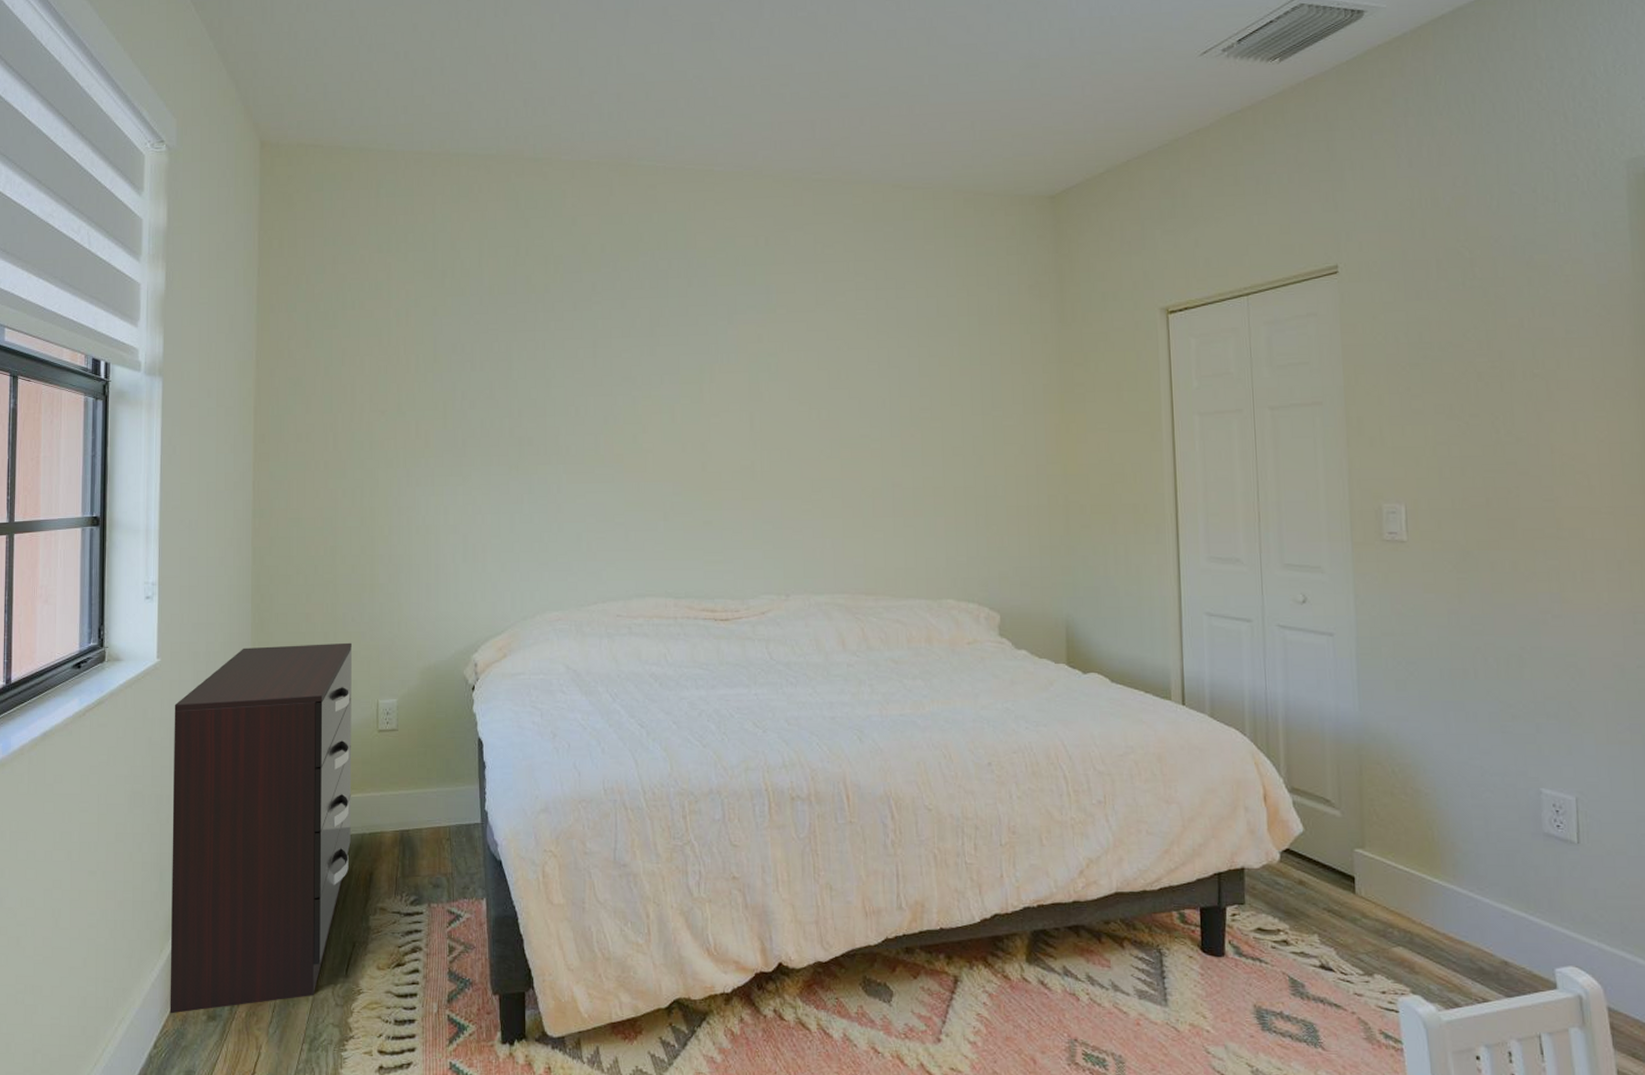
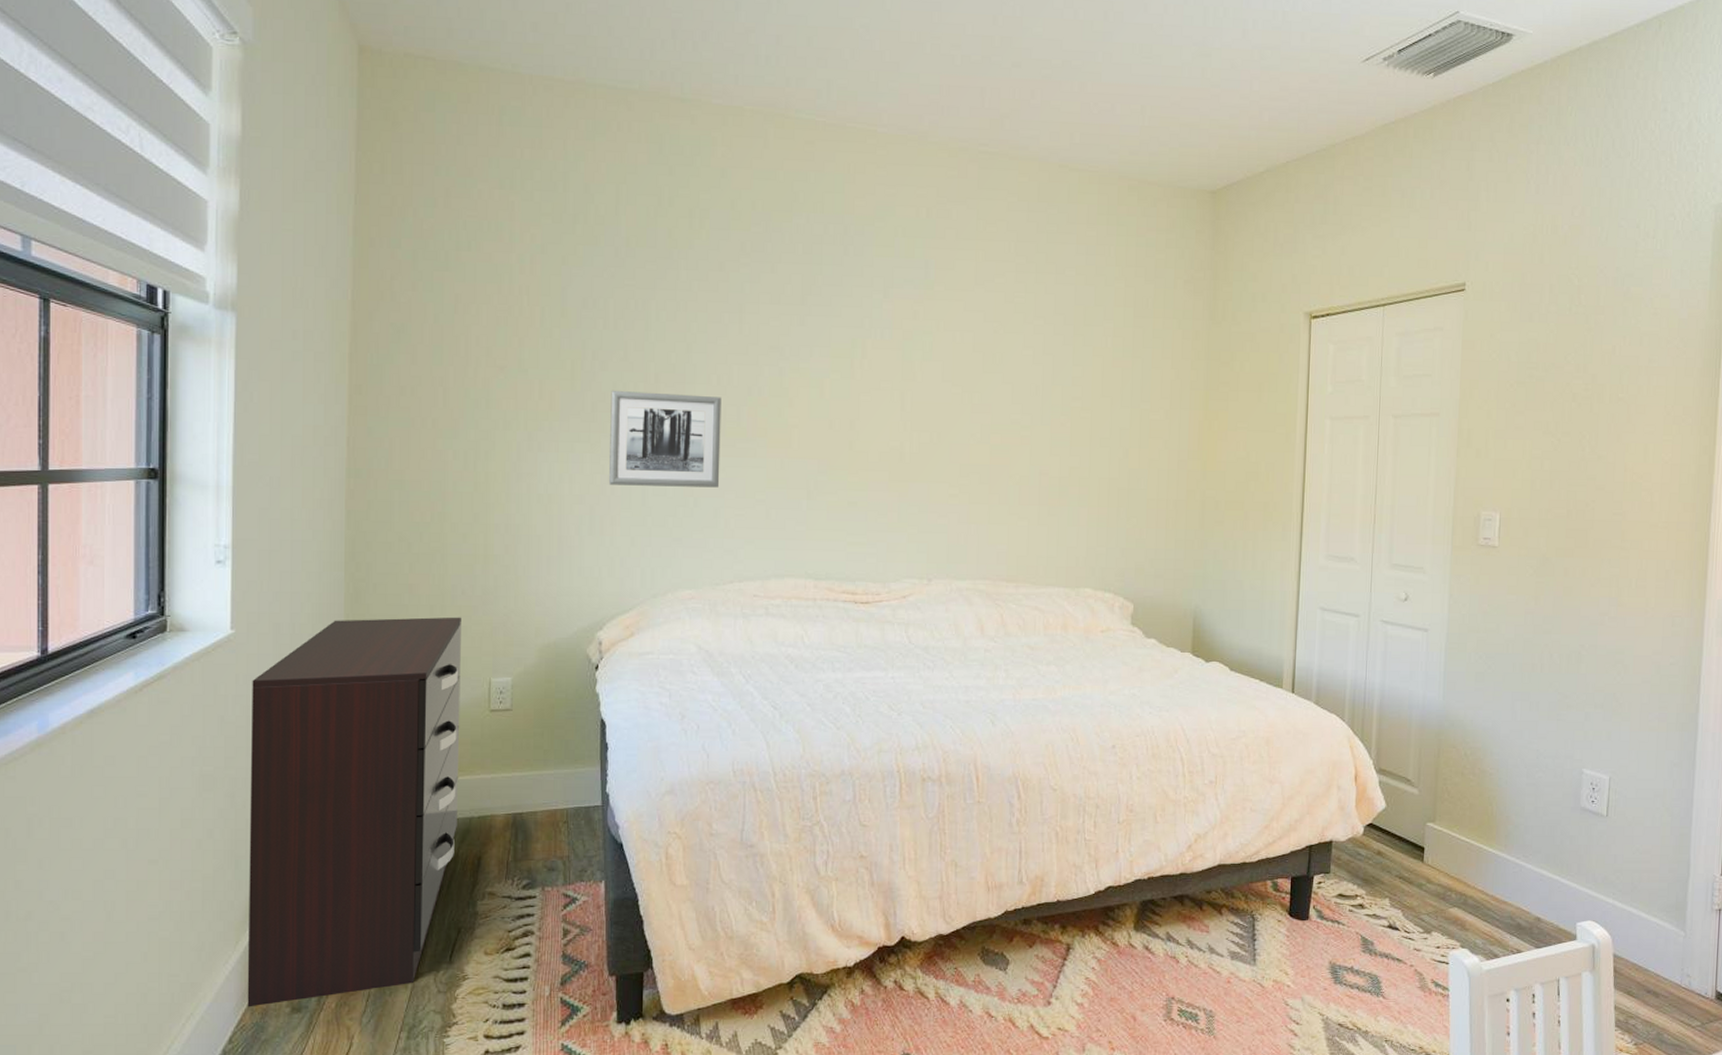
wall art: none [479,426,581,515] -> present [609,391,722,488]

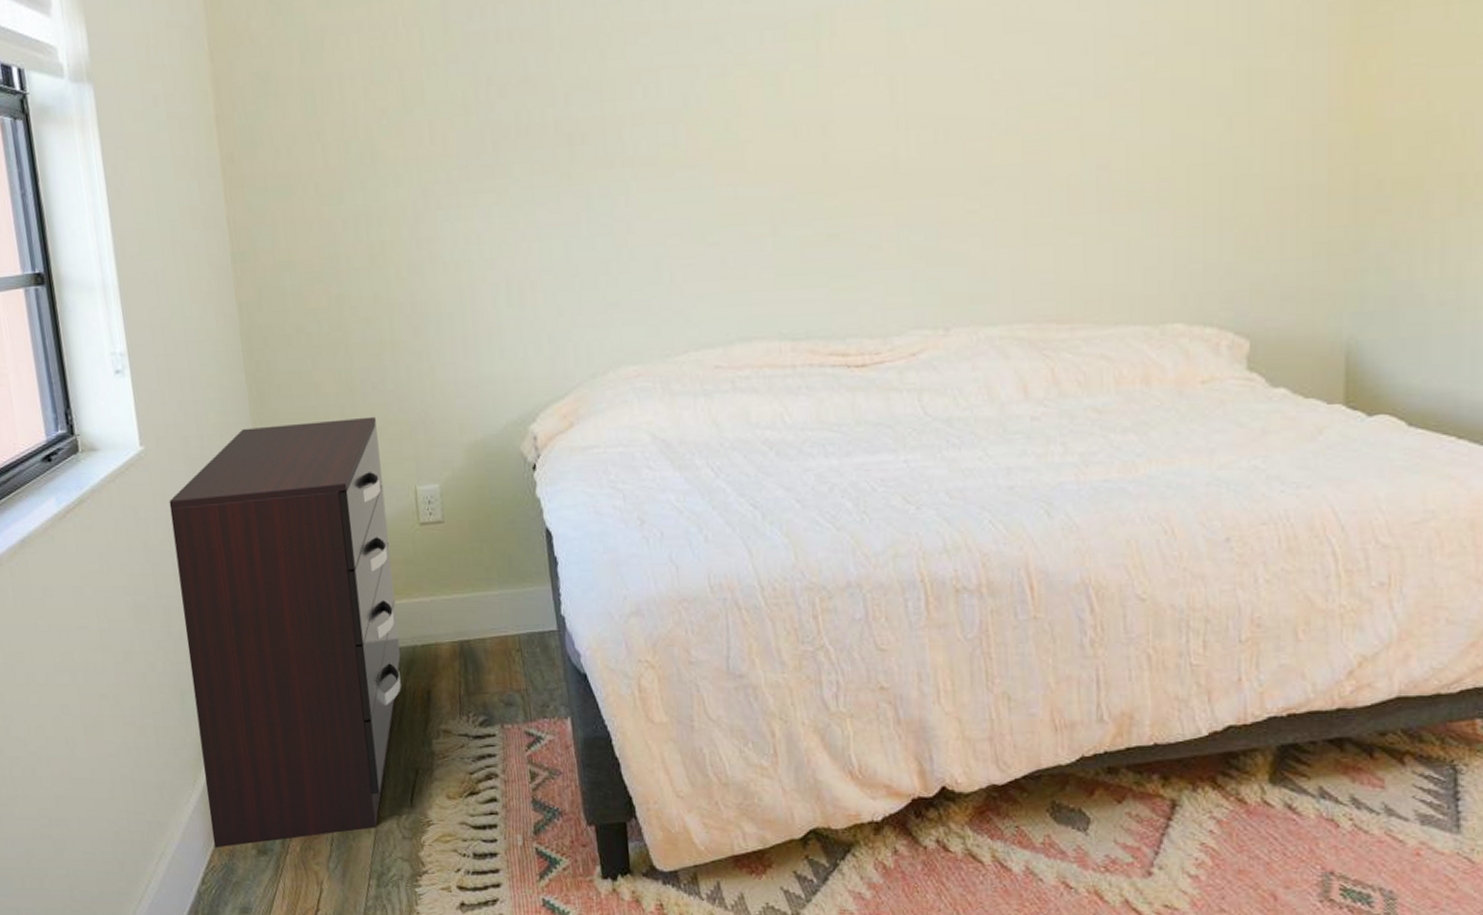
wall art: present [609,391,722,488] -> none [514,114,659,242]

